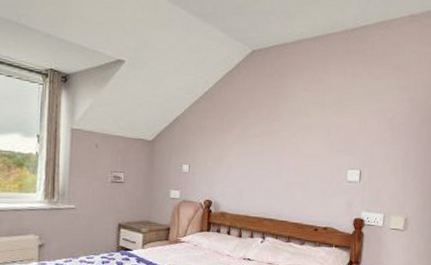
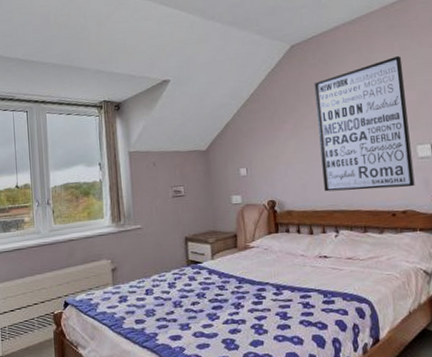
wall art: none [259,82,351,207] -> present [314,56,415,192]

